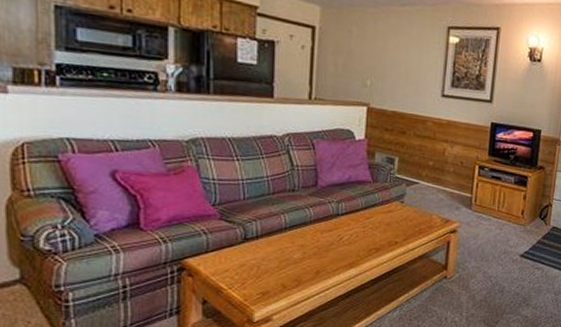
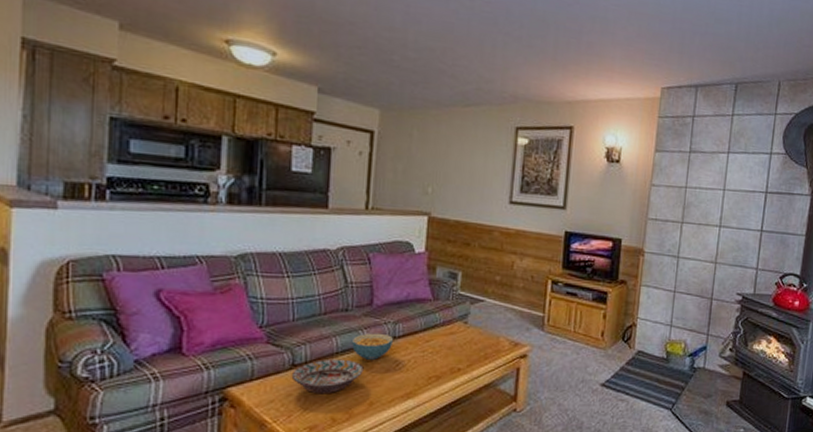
decorative bowl: none [244,233,310,265] -> present [291,358,364,394]
cereal bowl: none [299,210,336,234] -> present [352,333,393,360]

